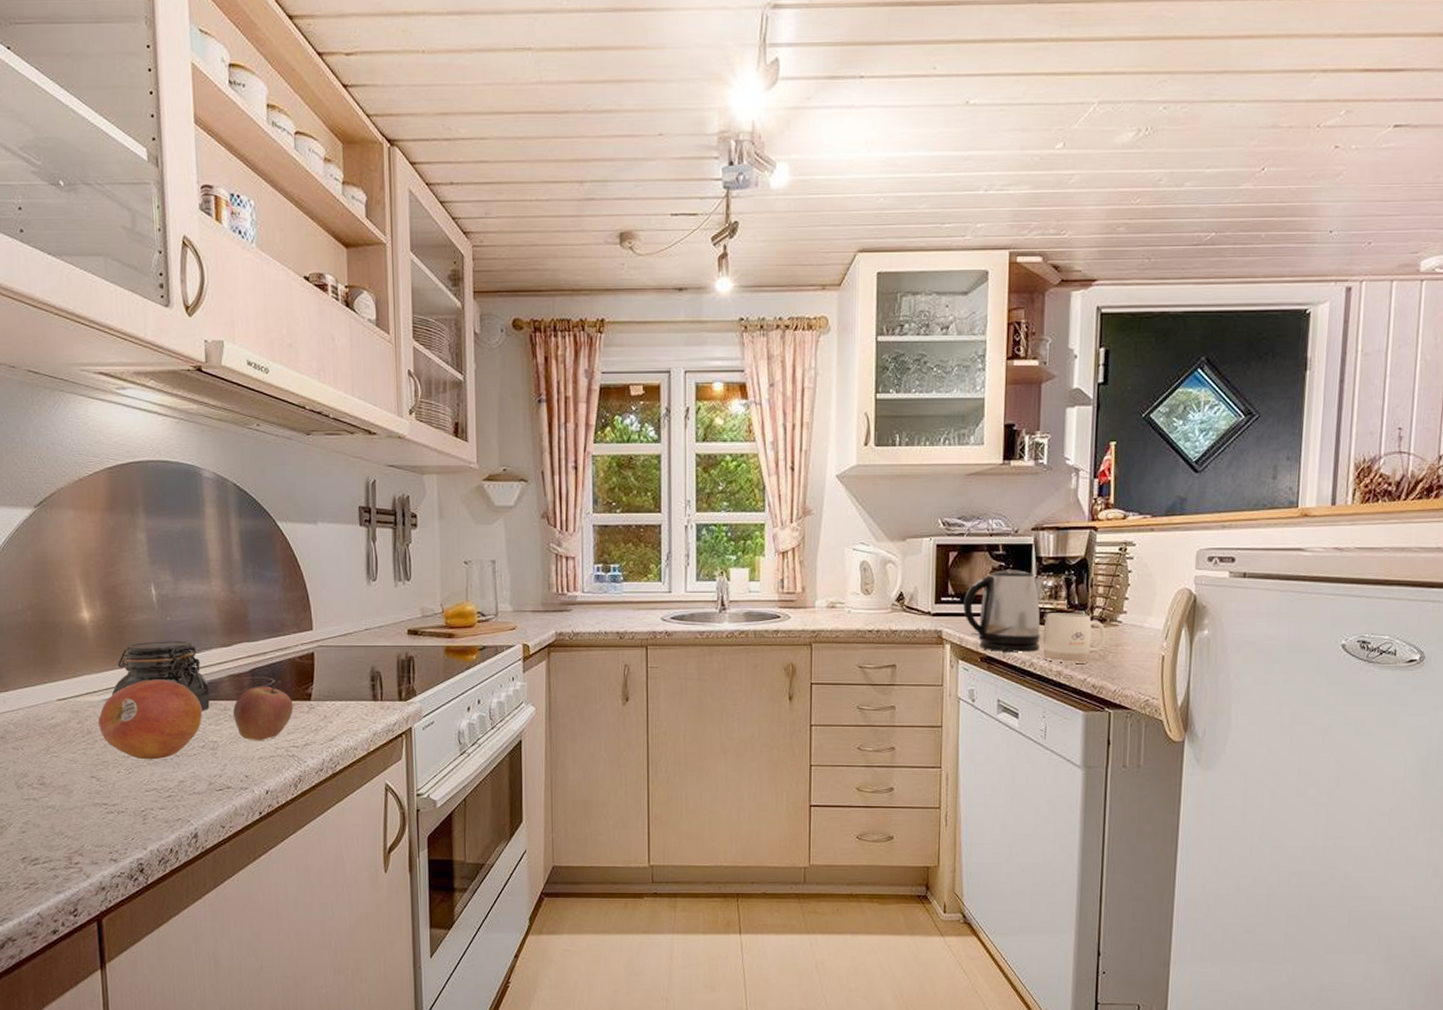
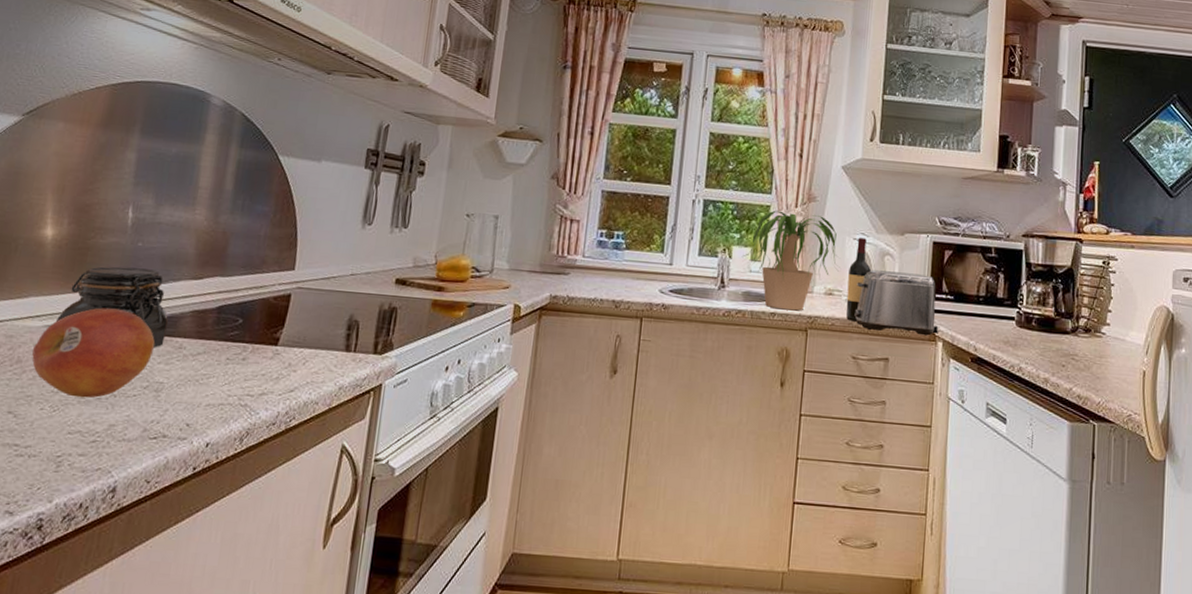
fruit: present [232,680,294,741] -> none [187,320,258,386]
potted plant: none [739,528,841,626] -> present [741,210,840,311]
wine bottle: none [849,547,874,633] -> present [845,237,872,323]
toaster: none [858,579,948,640] -> present [854,270,941,336]
kettle: present [963,570,1044,653] -> none [956,272,1033,357]
mug: present [1043,613,1106,665] -> none [1031,319,1091,373]

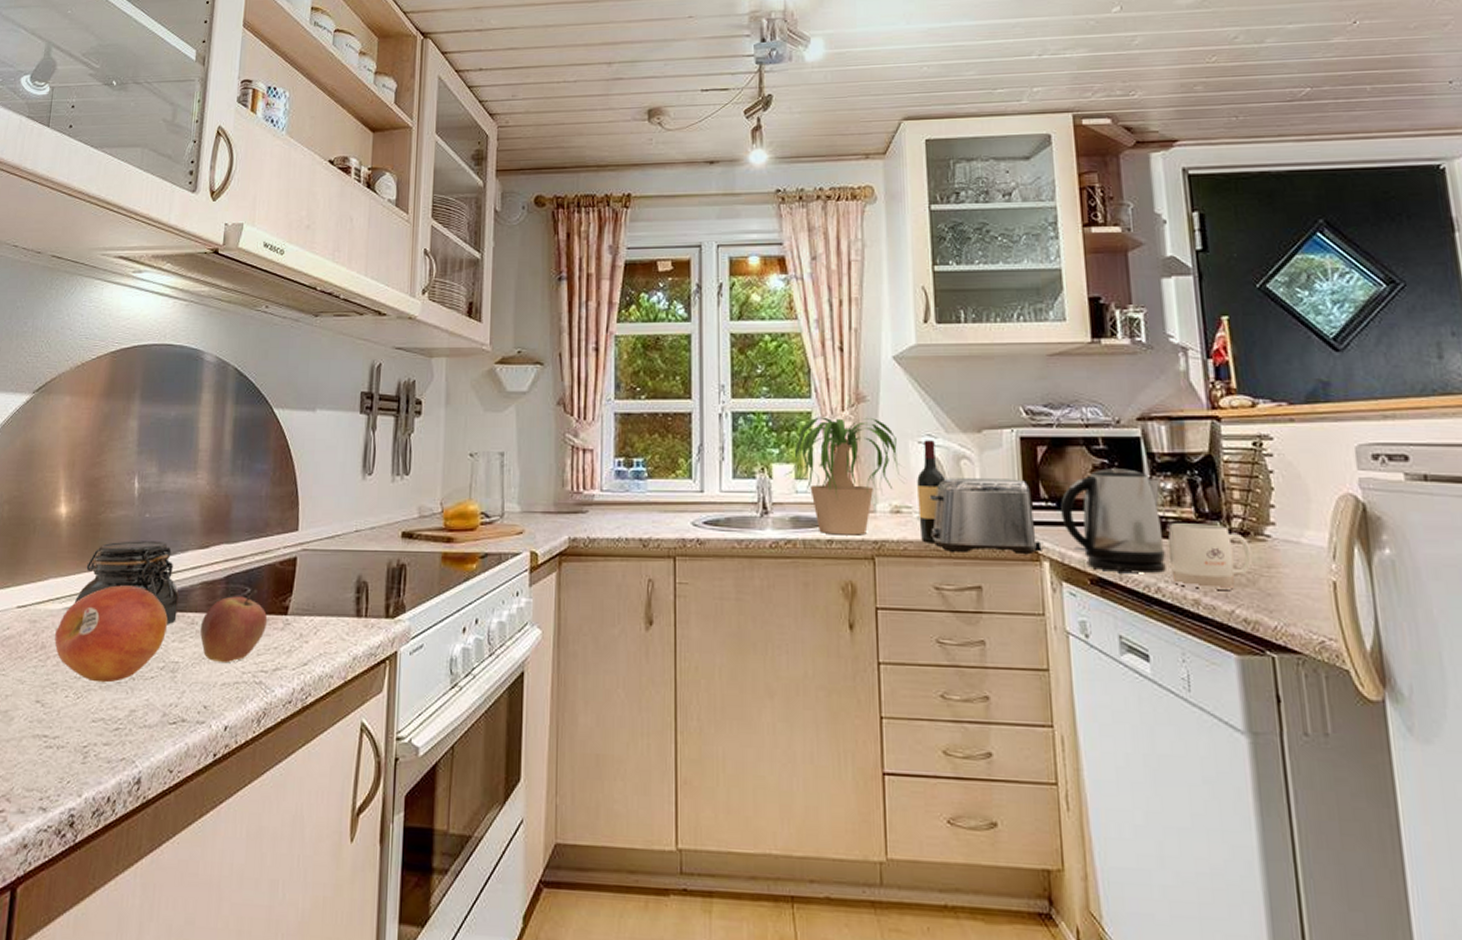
fruit: none [187,320,258,386] -> present [199,589,268,664]
kettle: none [956,272,1033,357] -> present [1061,468,1166,574]
mug: none [1031,319,1091,373] -> present [1168,523,1253,591]

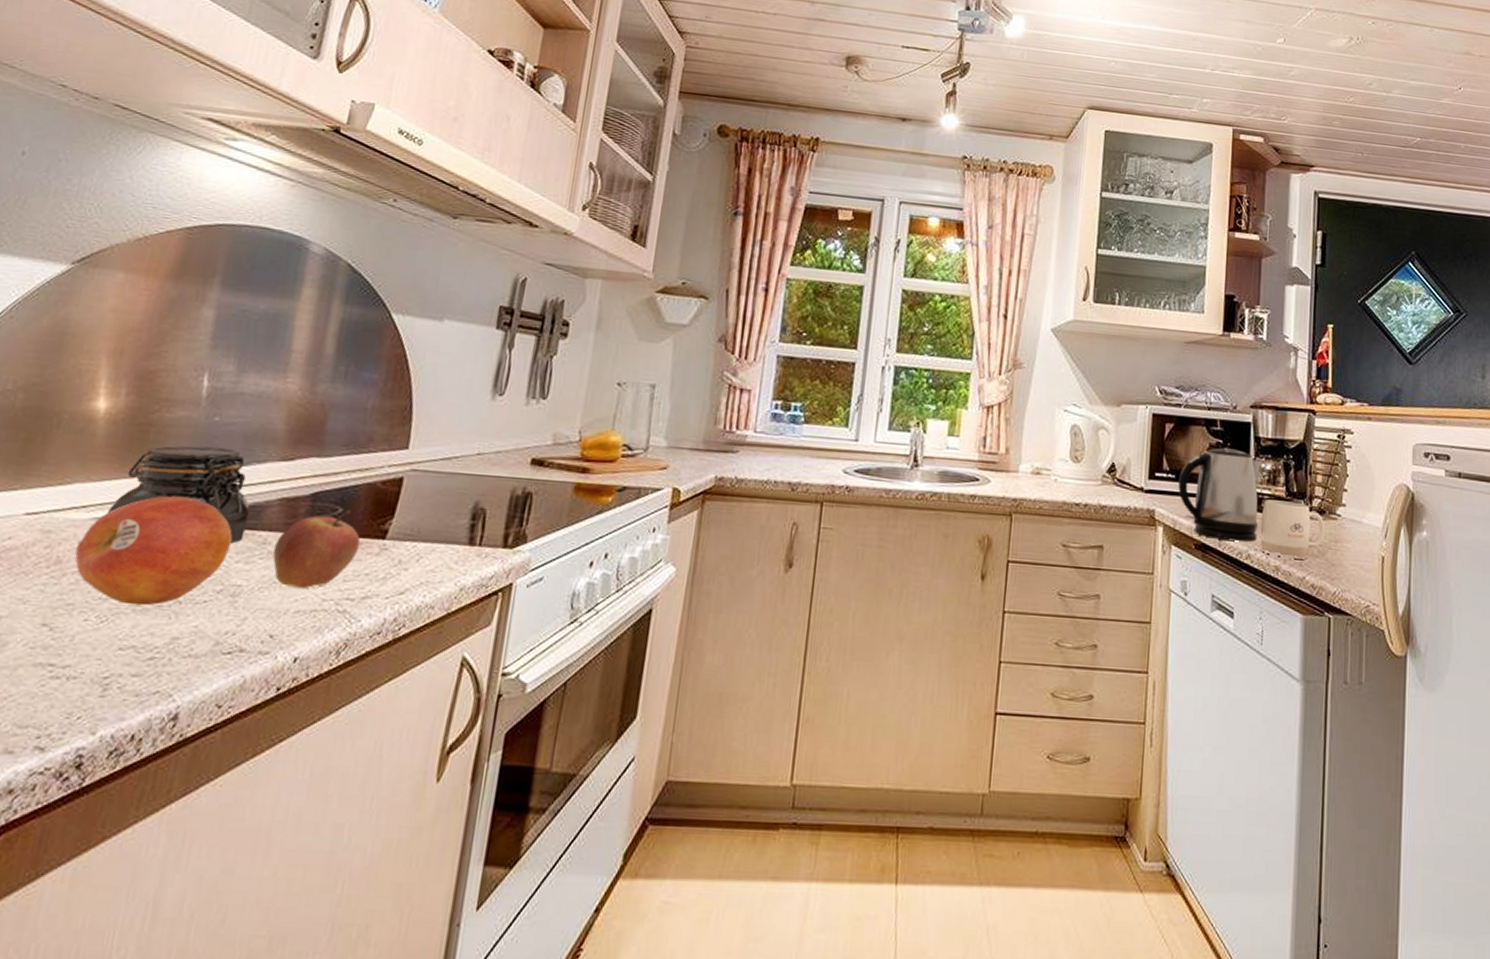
potted plant: present [784,417,906,536] -> none [937,378,1049,493]
wine bottle: present [917,440,946,545] -> none [1055,409,1085,506]
toaster: present [929,478,1045,555] -> none [1065,445,1161,520]

